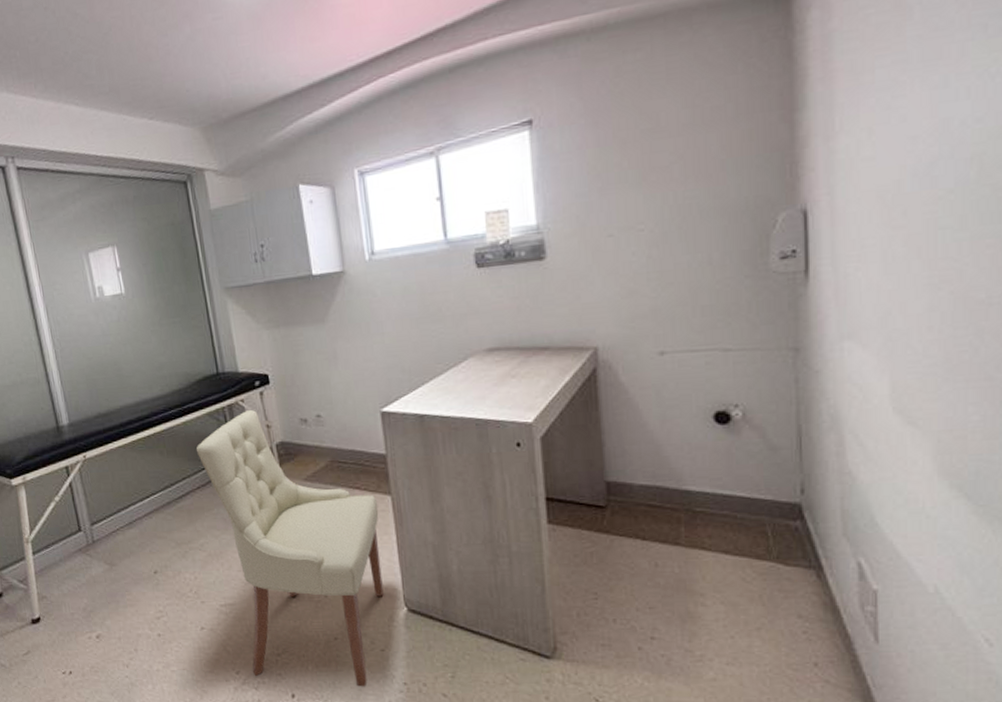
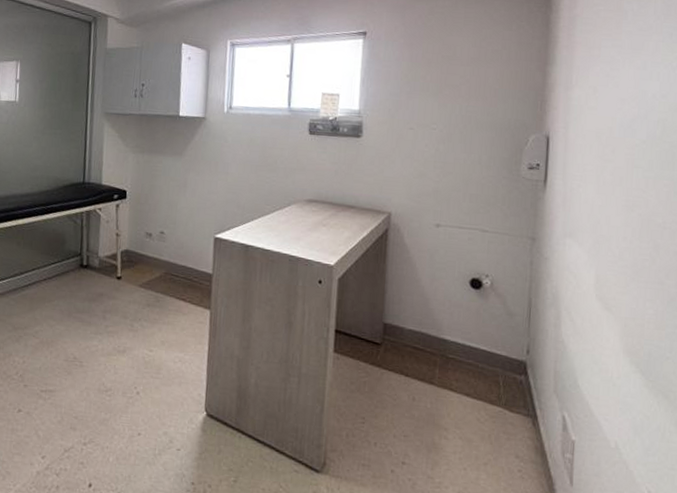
chair: present [196,410,384,687] -> none [50,218,198,483]

